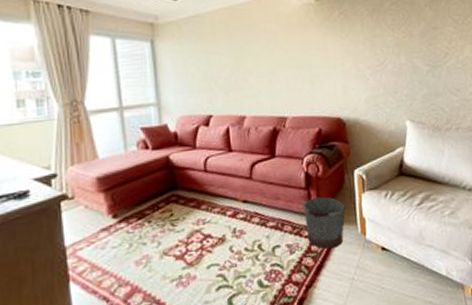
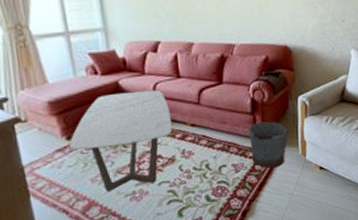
coffee table: none [114,164,223,277] -> present [69,90,173,193]

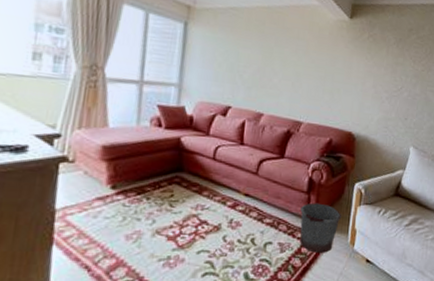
coffee table: present [69,90,173,193] -> none [112,149,227,254]

